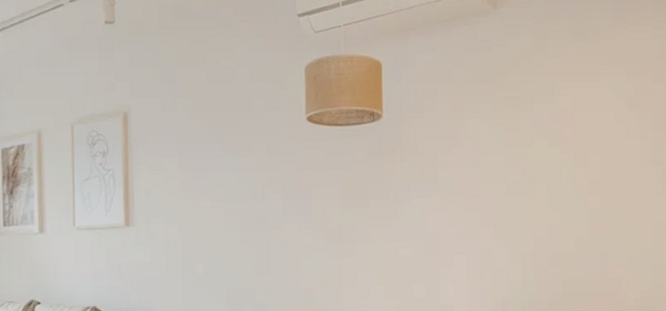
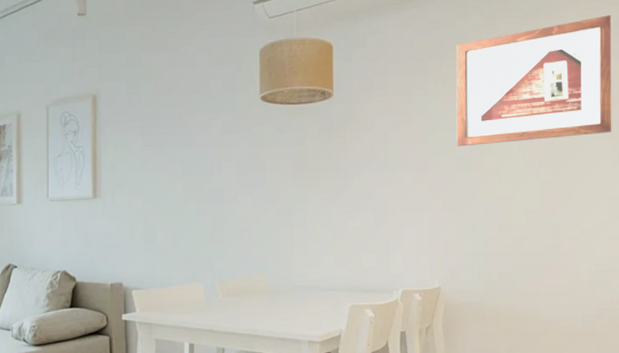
picture frame: none [507,39,658,172] -> present [456,15,612,147]

